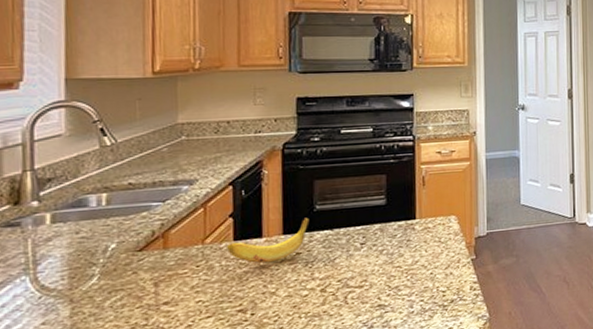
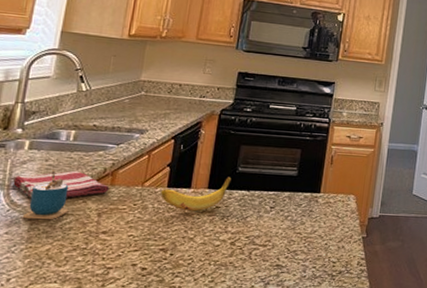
dish towel: none [37,238,163,278] -> present [12,170,110,198]
cup: none [59,241,117,304] -> present [22,169,69,220]

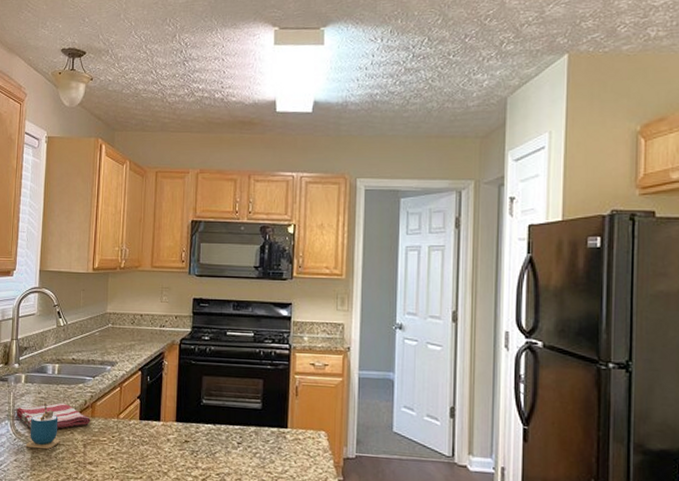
banana: present [161,177,232,212] -> none [134,409,197,445]

